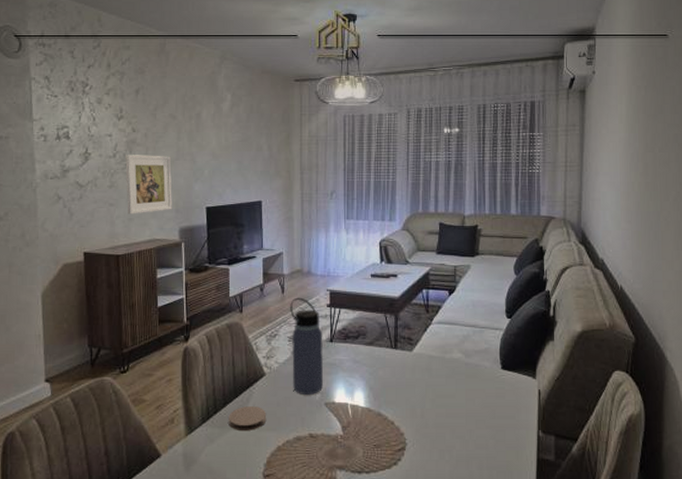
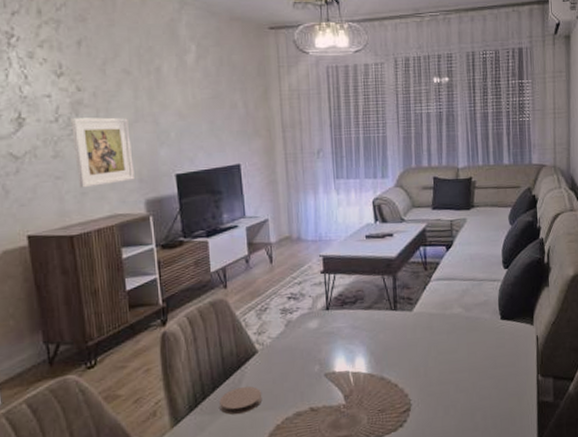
water bottle: present [290,297,323,396] -> none [280,266,321,369]

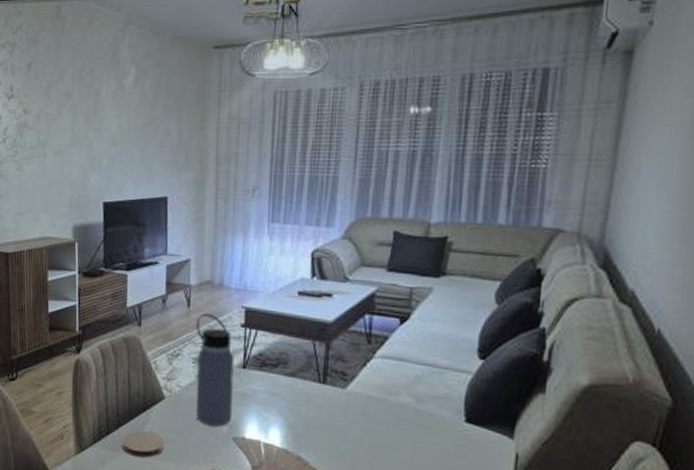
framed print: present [71,117,134,188] -> none [16,140,66,208]
water bottle: none [280,266,321,369] -> present [196,313,235,427]

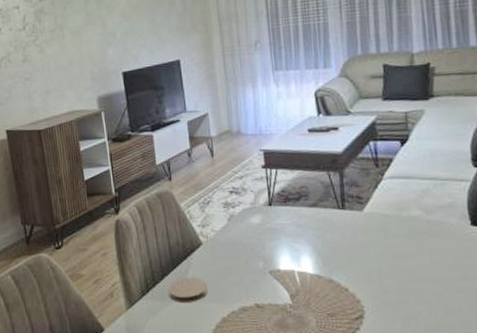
water bottle: present [196,313,235,427] -> none [221,160,265,264]

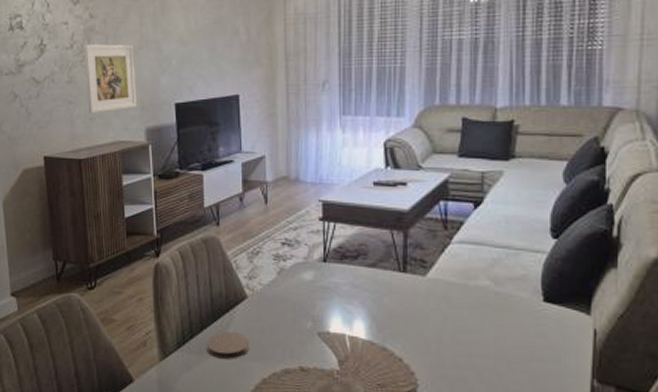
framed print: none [35,22,88,88] -> present [84,44,137,113]

